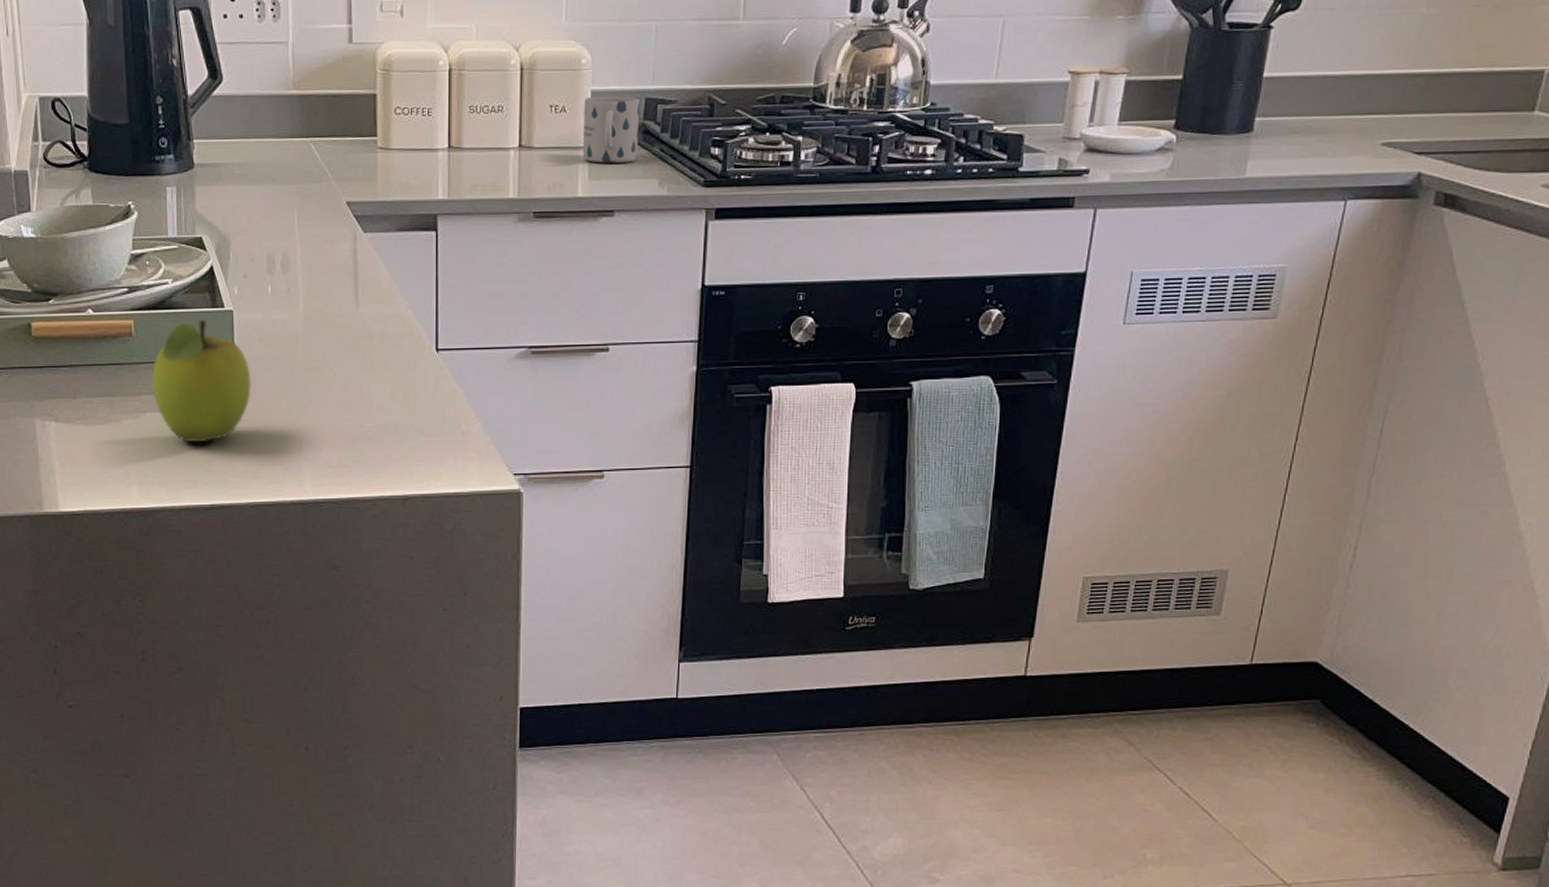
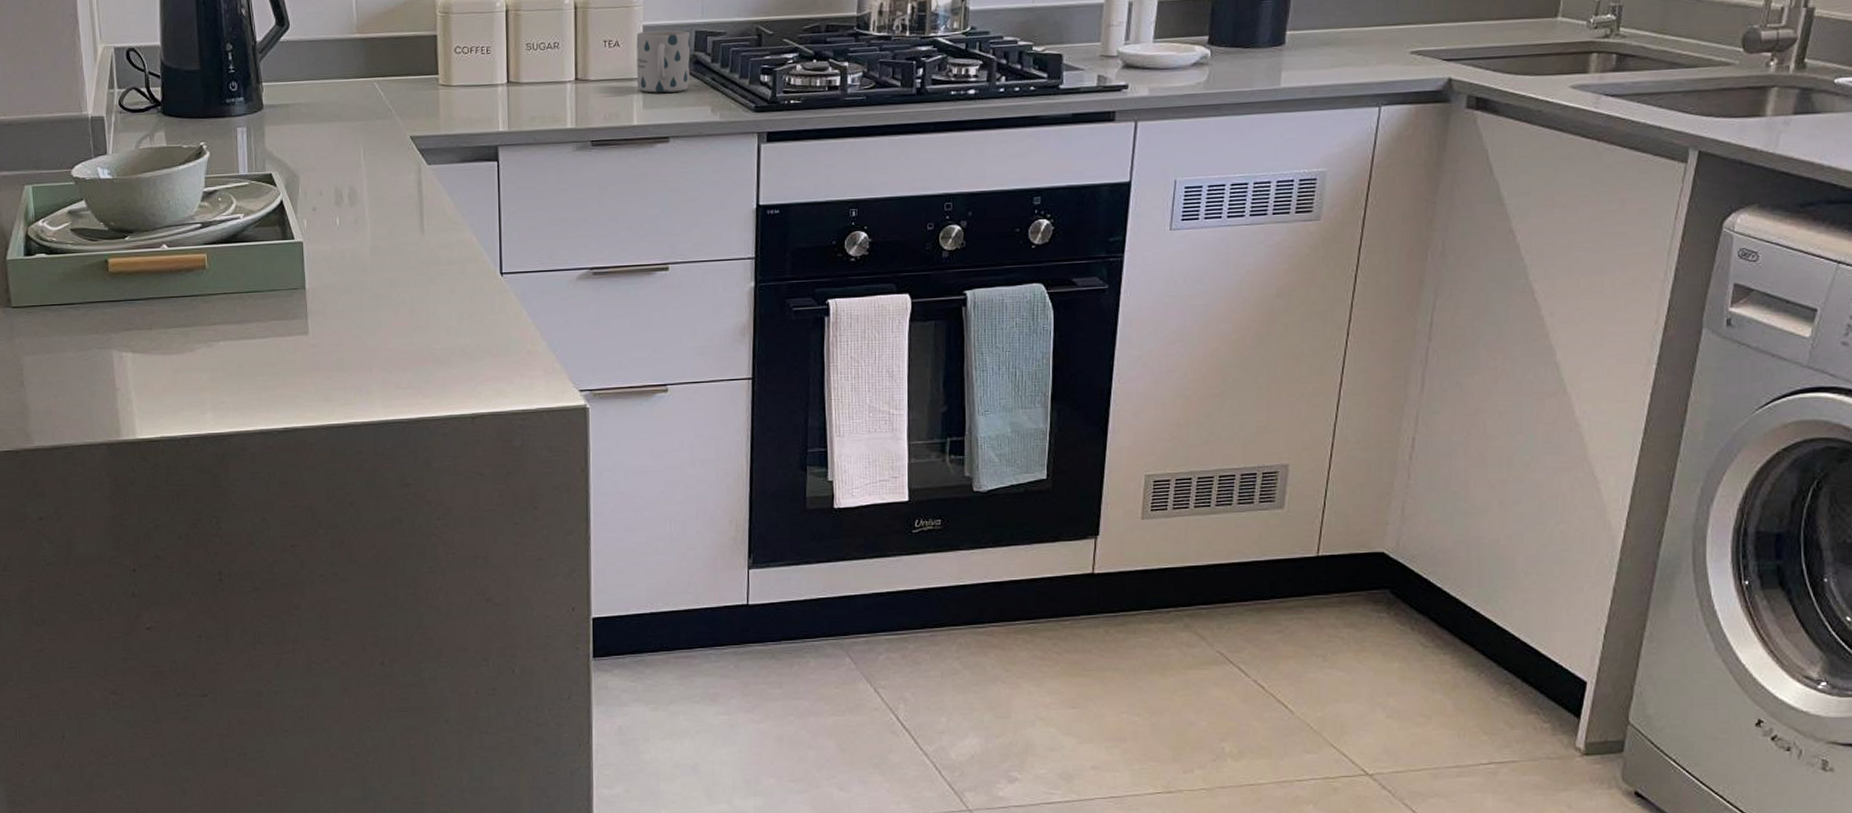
fruit: present [152,319,251,443] -> none [225,251,322,369]

